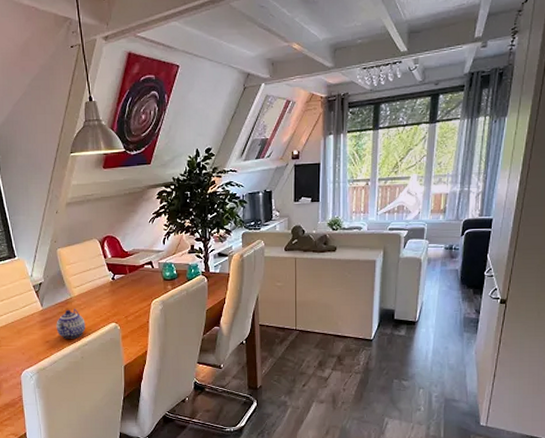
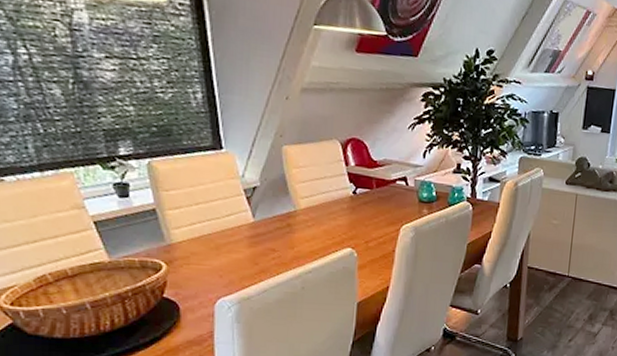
teapot: present [56,308,86,339] -> none [271,224,312,263]

